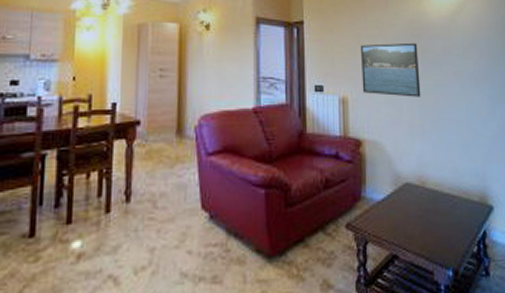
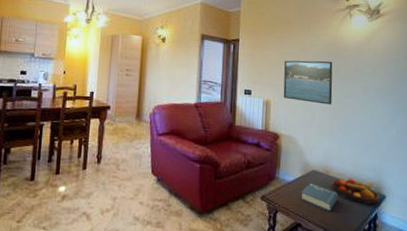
book: none [394,198,440,234] -> present [301,182,339,211]
fruit bowl: none [429,188,487,220] -> present [331,178,380,204]

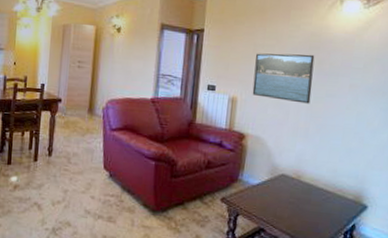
book: present [301,182,339,211] -> none [266,186,311,218]
fruit bowl: present [331,178,380,204] -> none [303,184,360,214]

